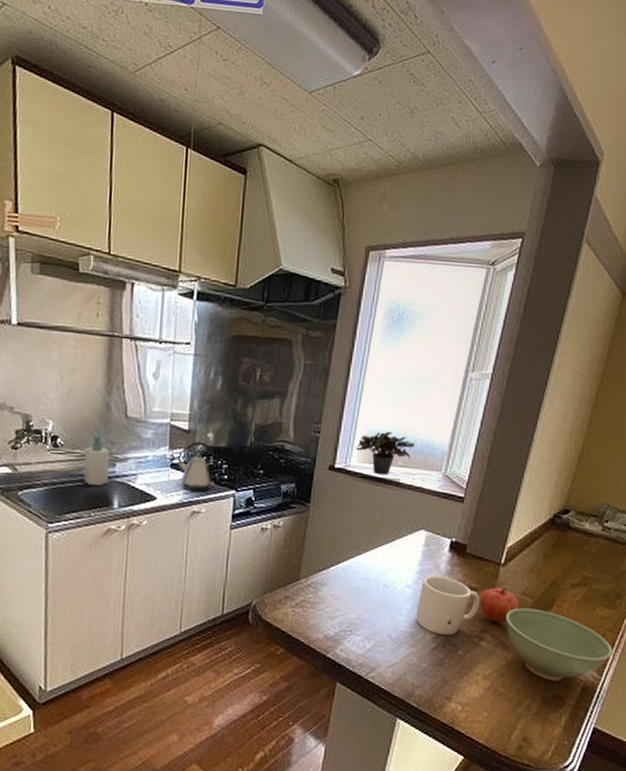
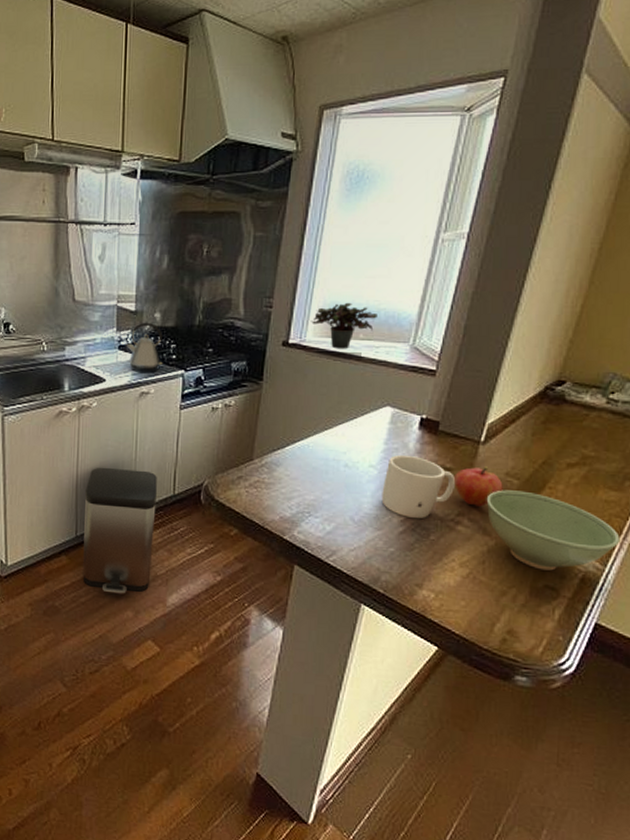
soap bottle: present [84,434,110,486] -> none [35,319,59,369]
pedal bin: none [127,586,206,718] -> present [83,467,157,594]

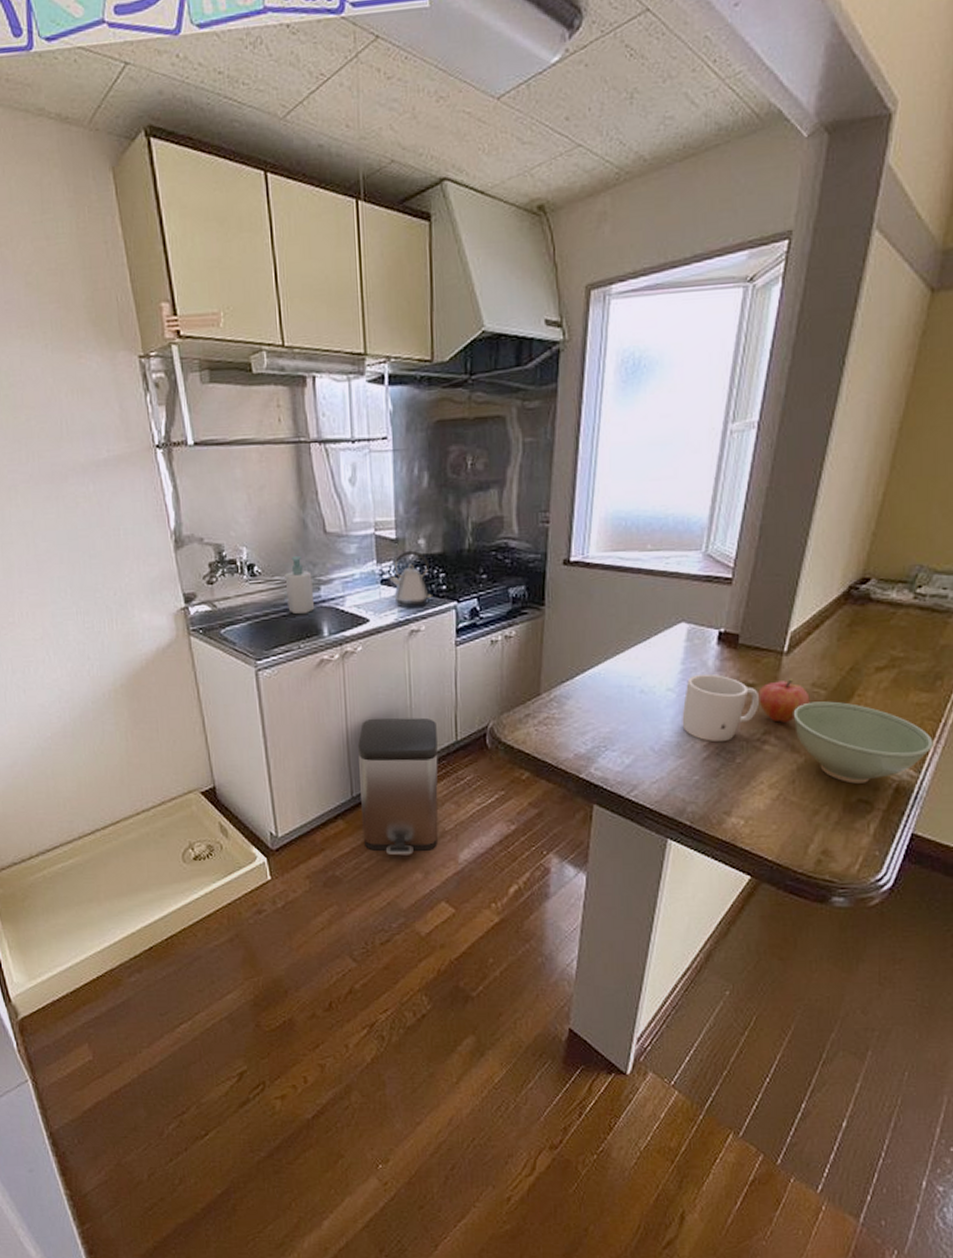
soap bottle: none [35,319,59,369] -> present [284,556,315,614]
potted plant: present [310,302,377,349] -> none [592,510,665,564]

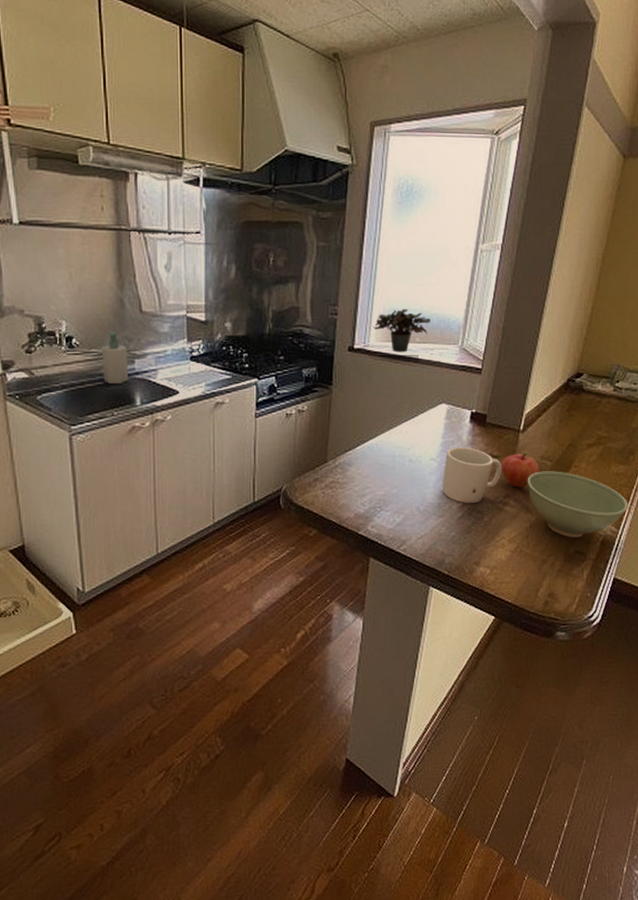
pedal bin: present [357,717,439,856] -> none [163,480,237,607]
kettle: present [389,550,432,609] -> none [198,332,236,384]
potted plant: none [592,510,665,564] -> present [372,308,430,353]

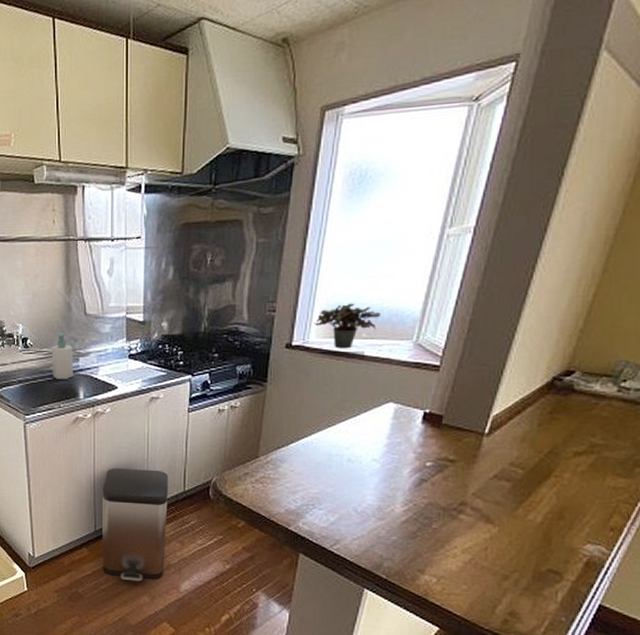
pedal bin: none [163,480,237,607] -> present [101,467,168,582]
mug: present [442,446,502,504] -> none [384,448,459,509]
fruit: present [501,452,540,488] -> none [457,457,507,496]
bowl: present [527,471,628,538] -> none [489,479,628,556]

